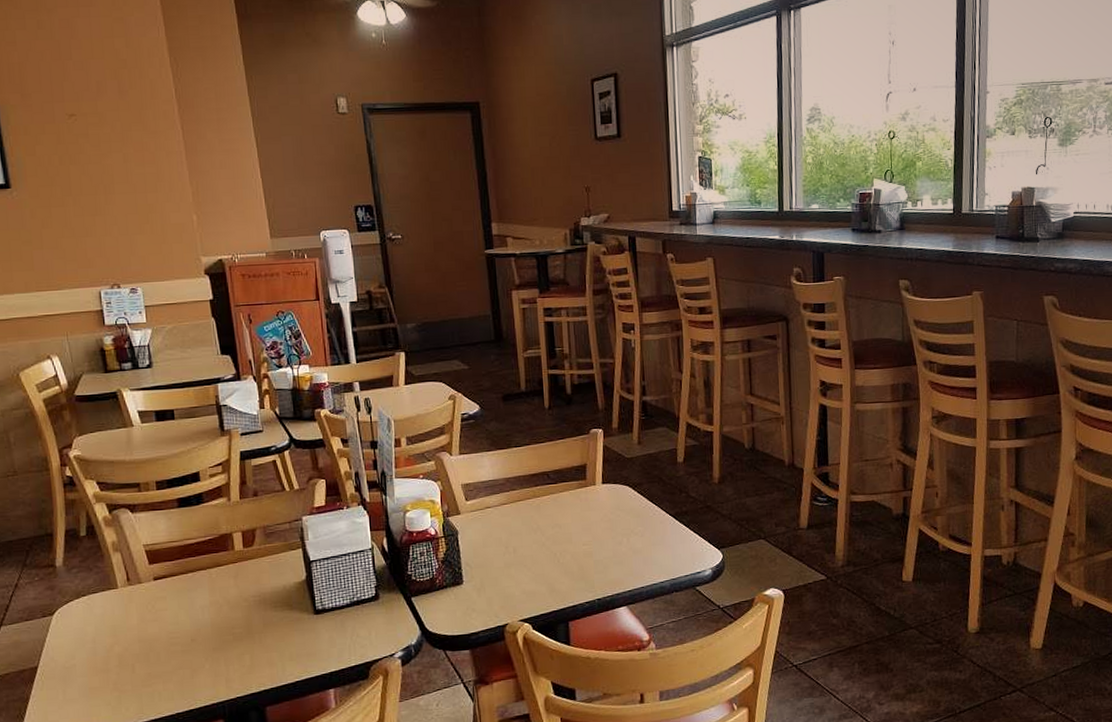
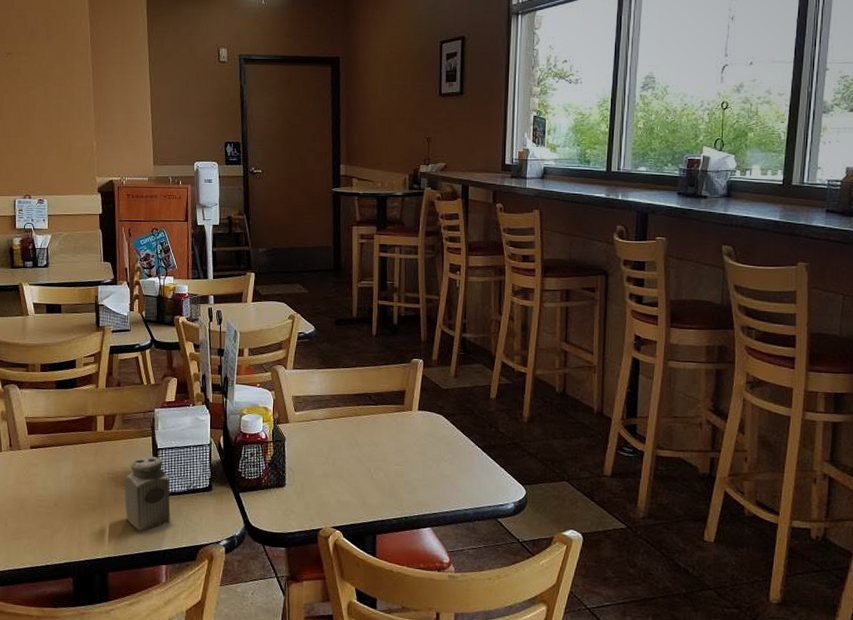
salt shaker: none [274,570,334,656] -> present [124,456,170,531]

